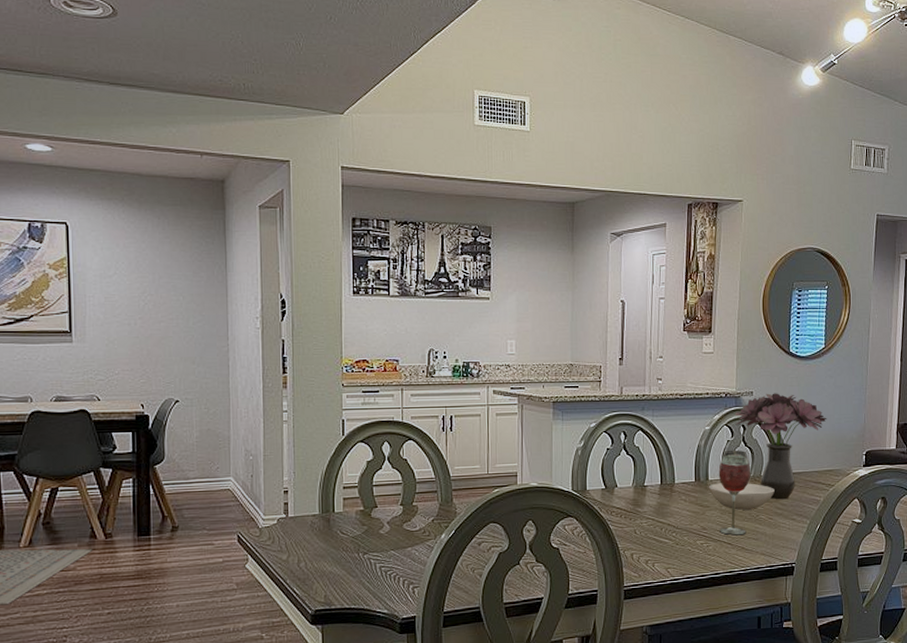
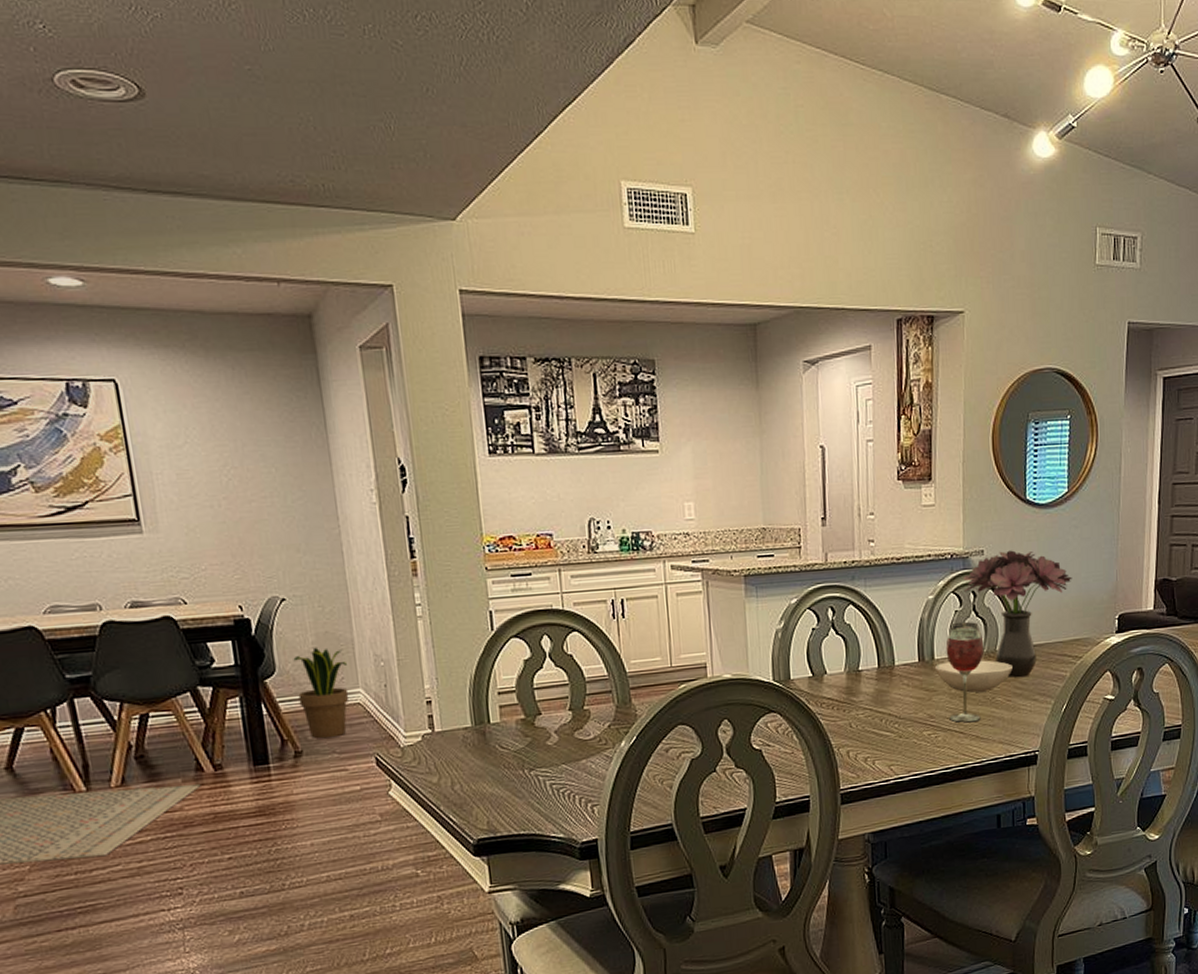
potted plant: none [179,441,222,517] -> present [293,647,350,739]

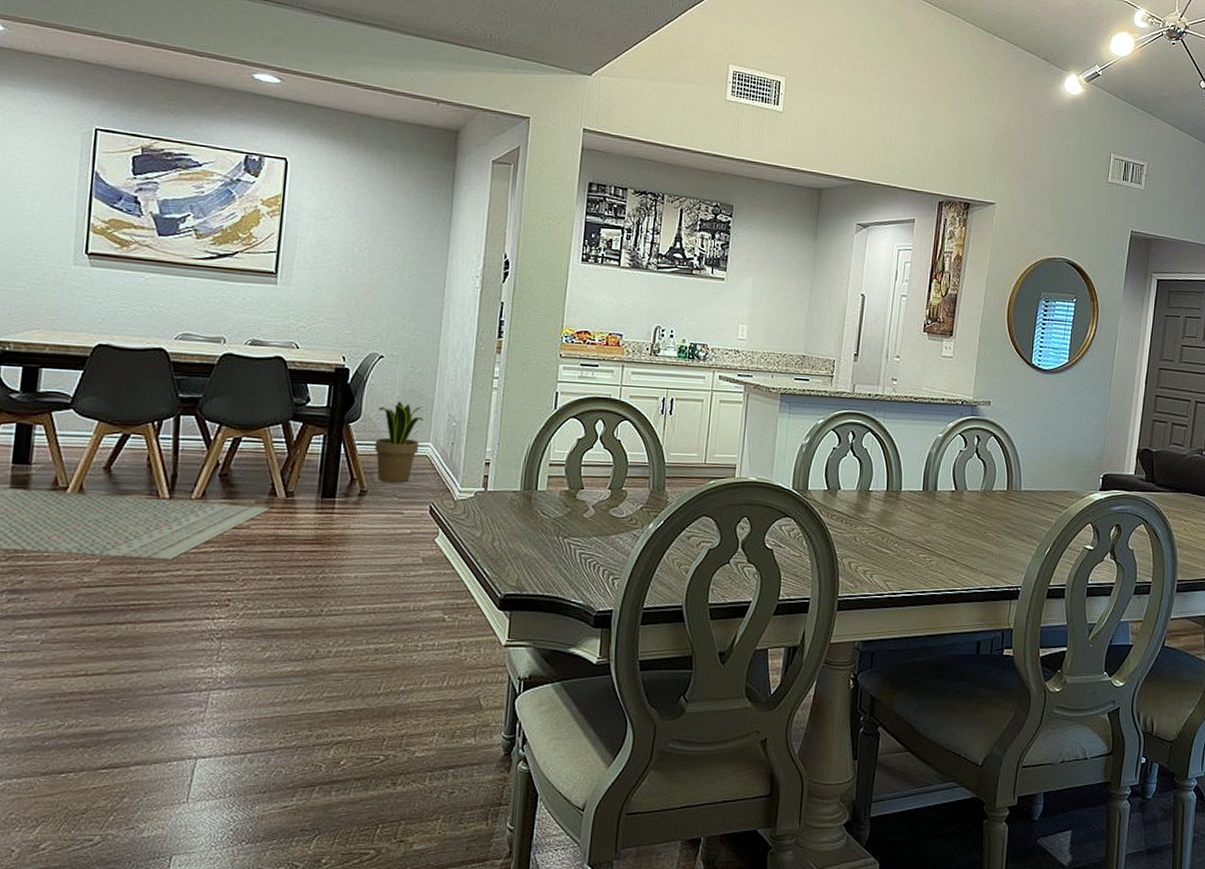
soup bowl: present [935,660,1013,693] -> none [937,494,1005,526]
wineglass: present [945,621,985,723] -> none [944,460,983,552]
flower arrangement: present [963,550,1072,678] -> none [969,404,1065,517]

